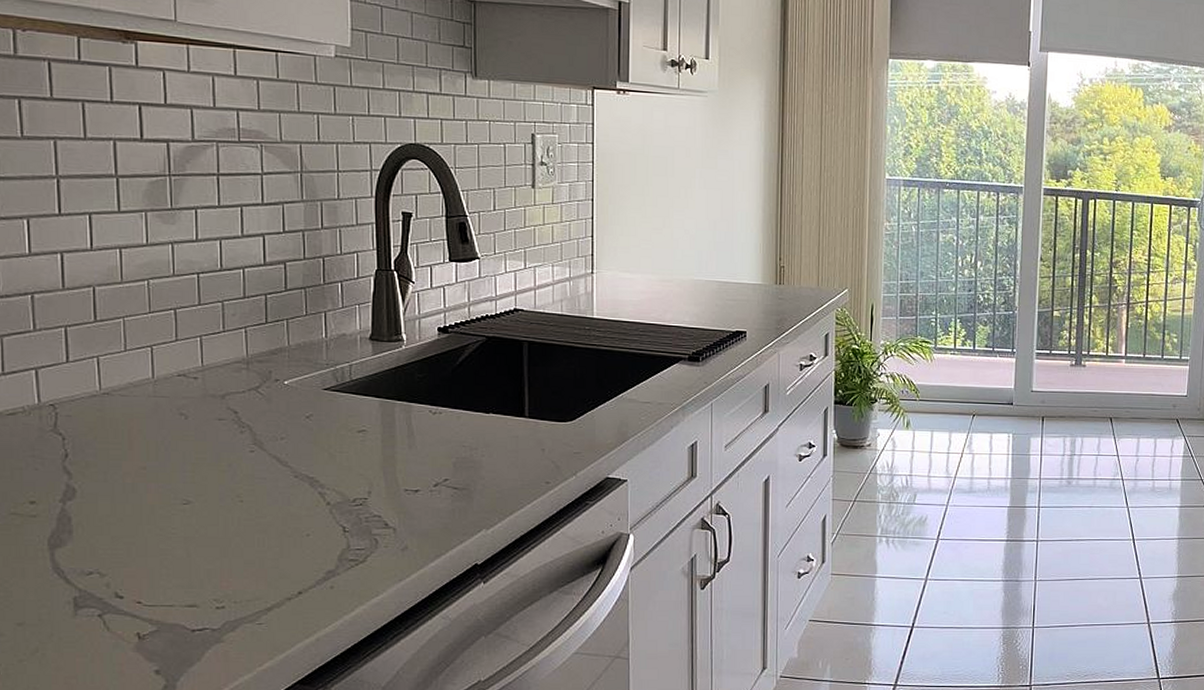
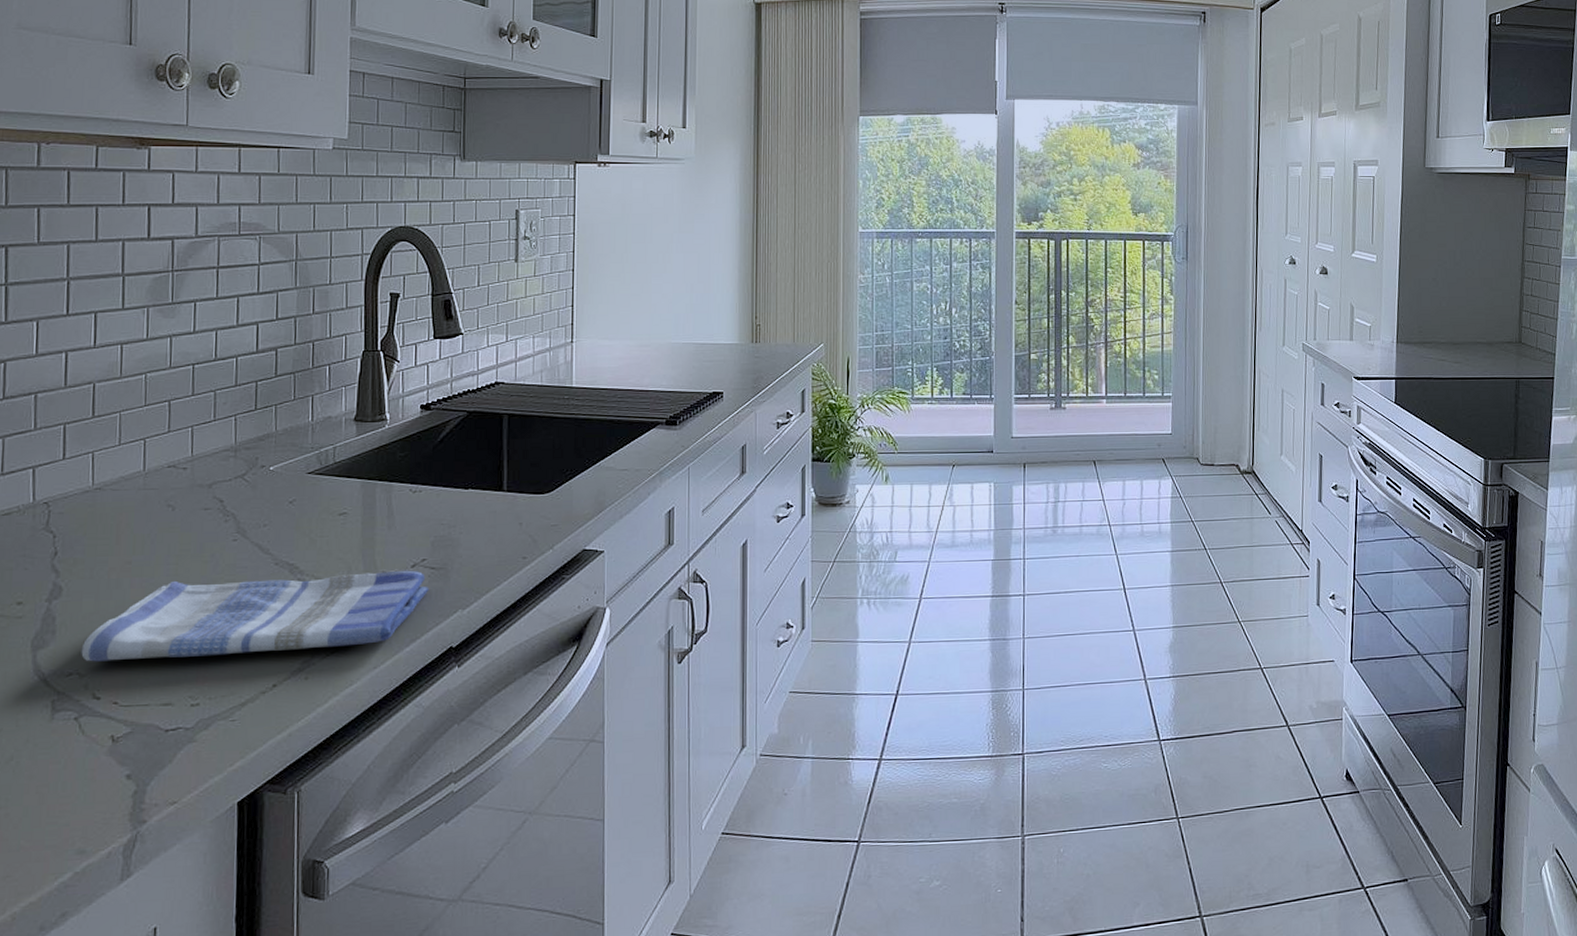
dish towel: none [100,488,453,563] -> present [81,570,429,662]

